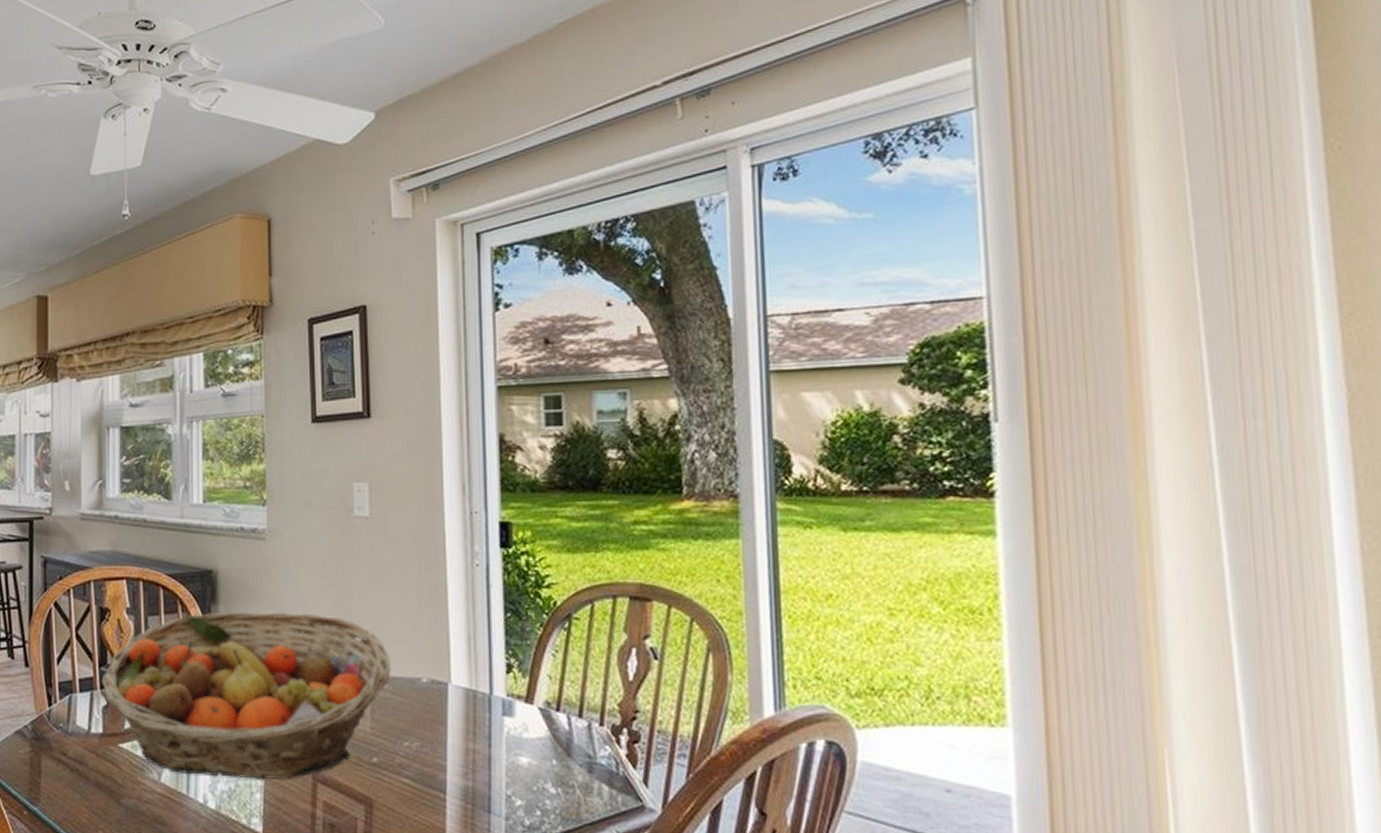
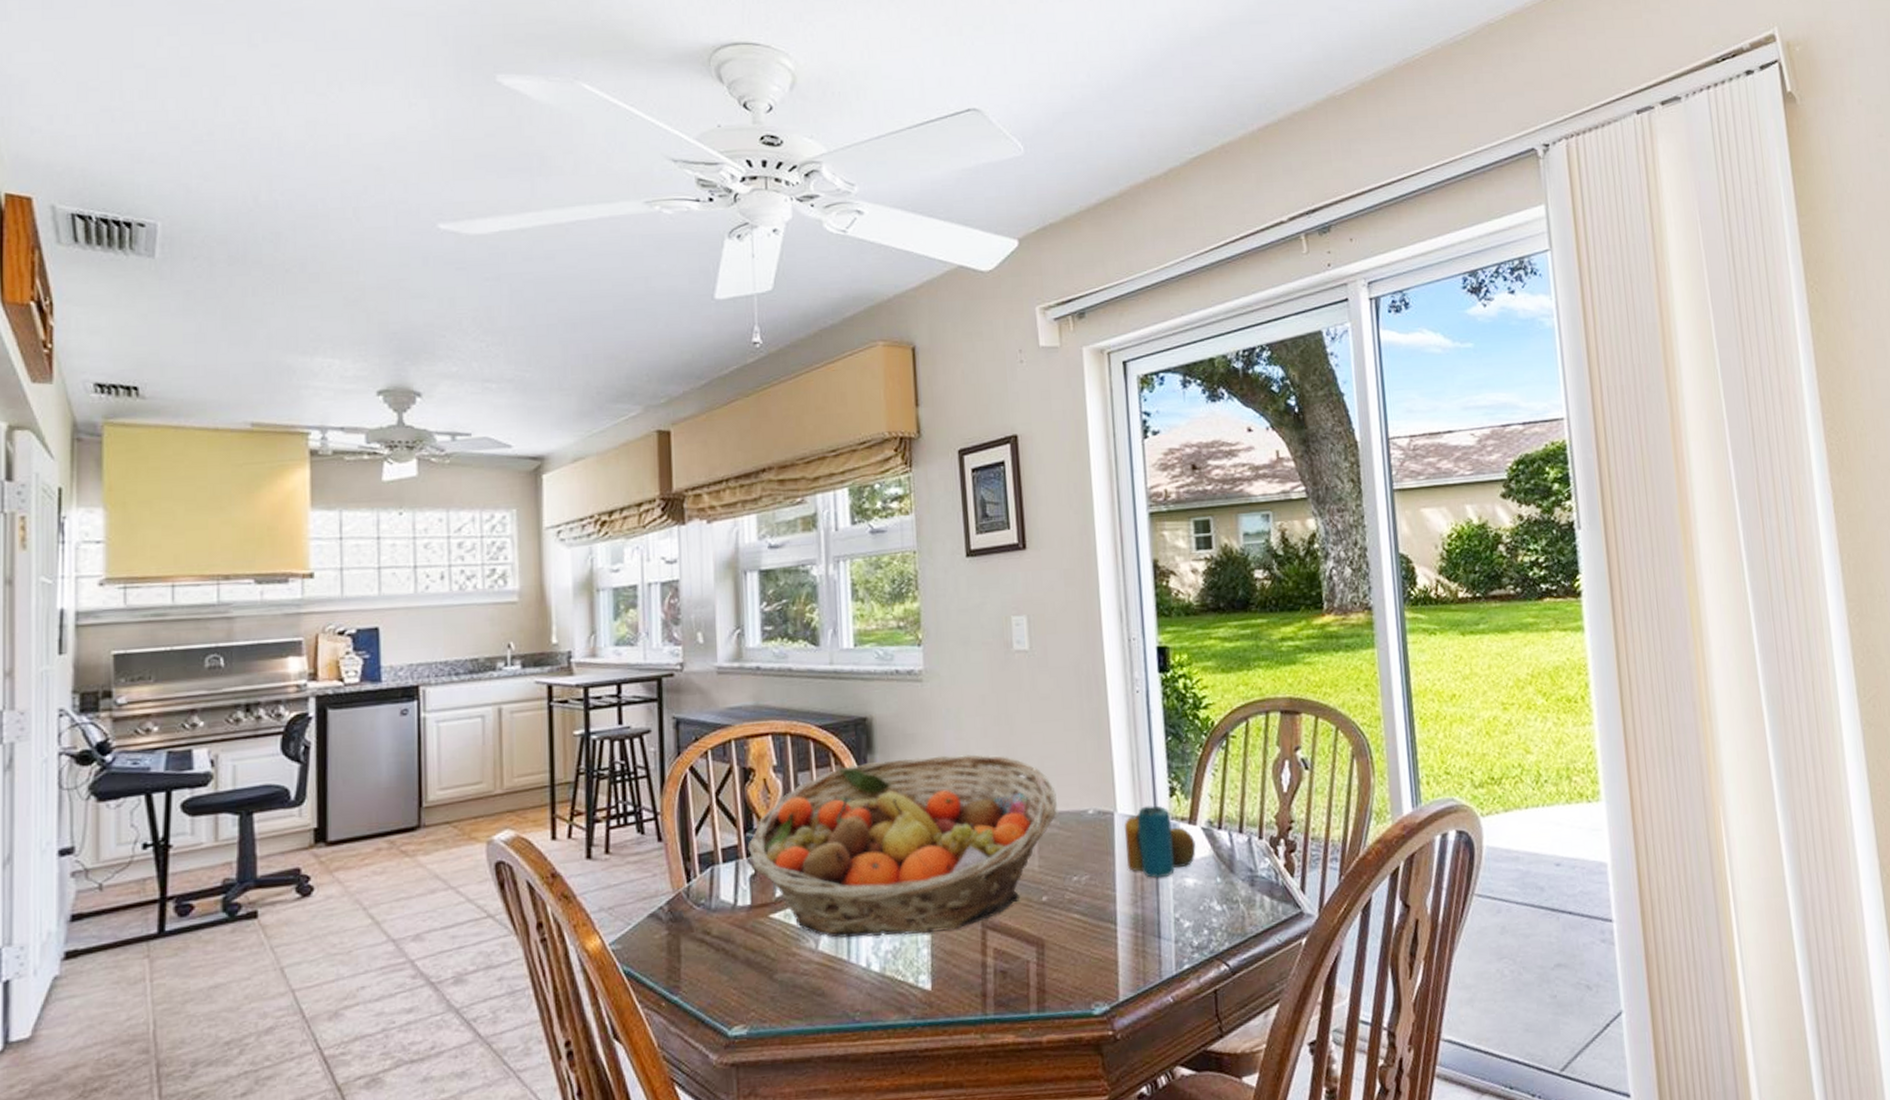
candle: none [457,680,532,753] -> present [1124,805,1196,878]

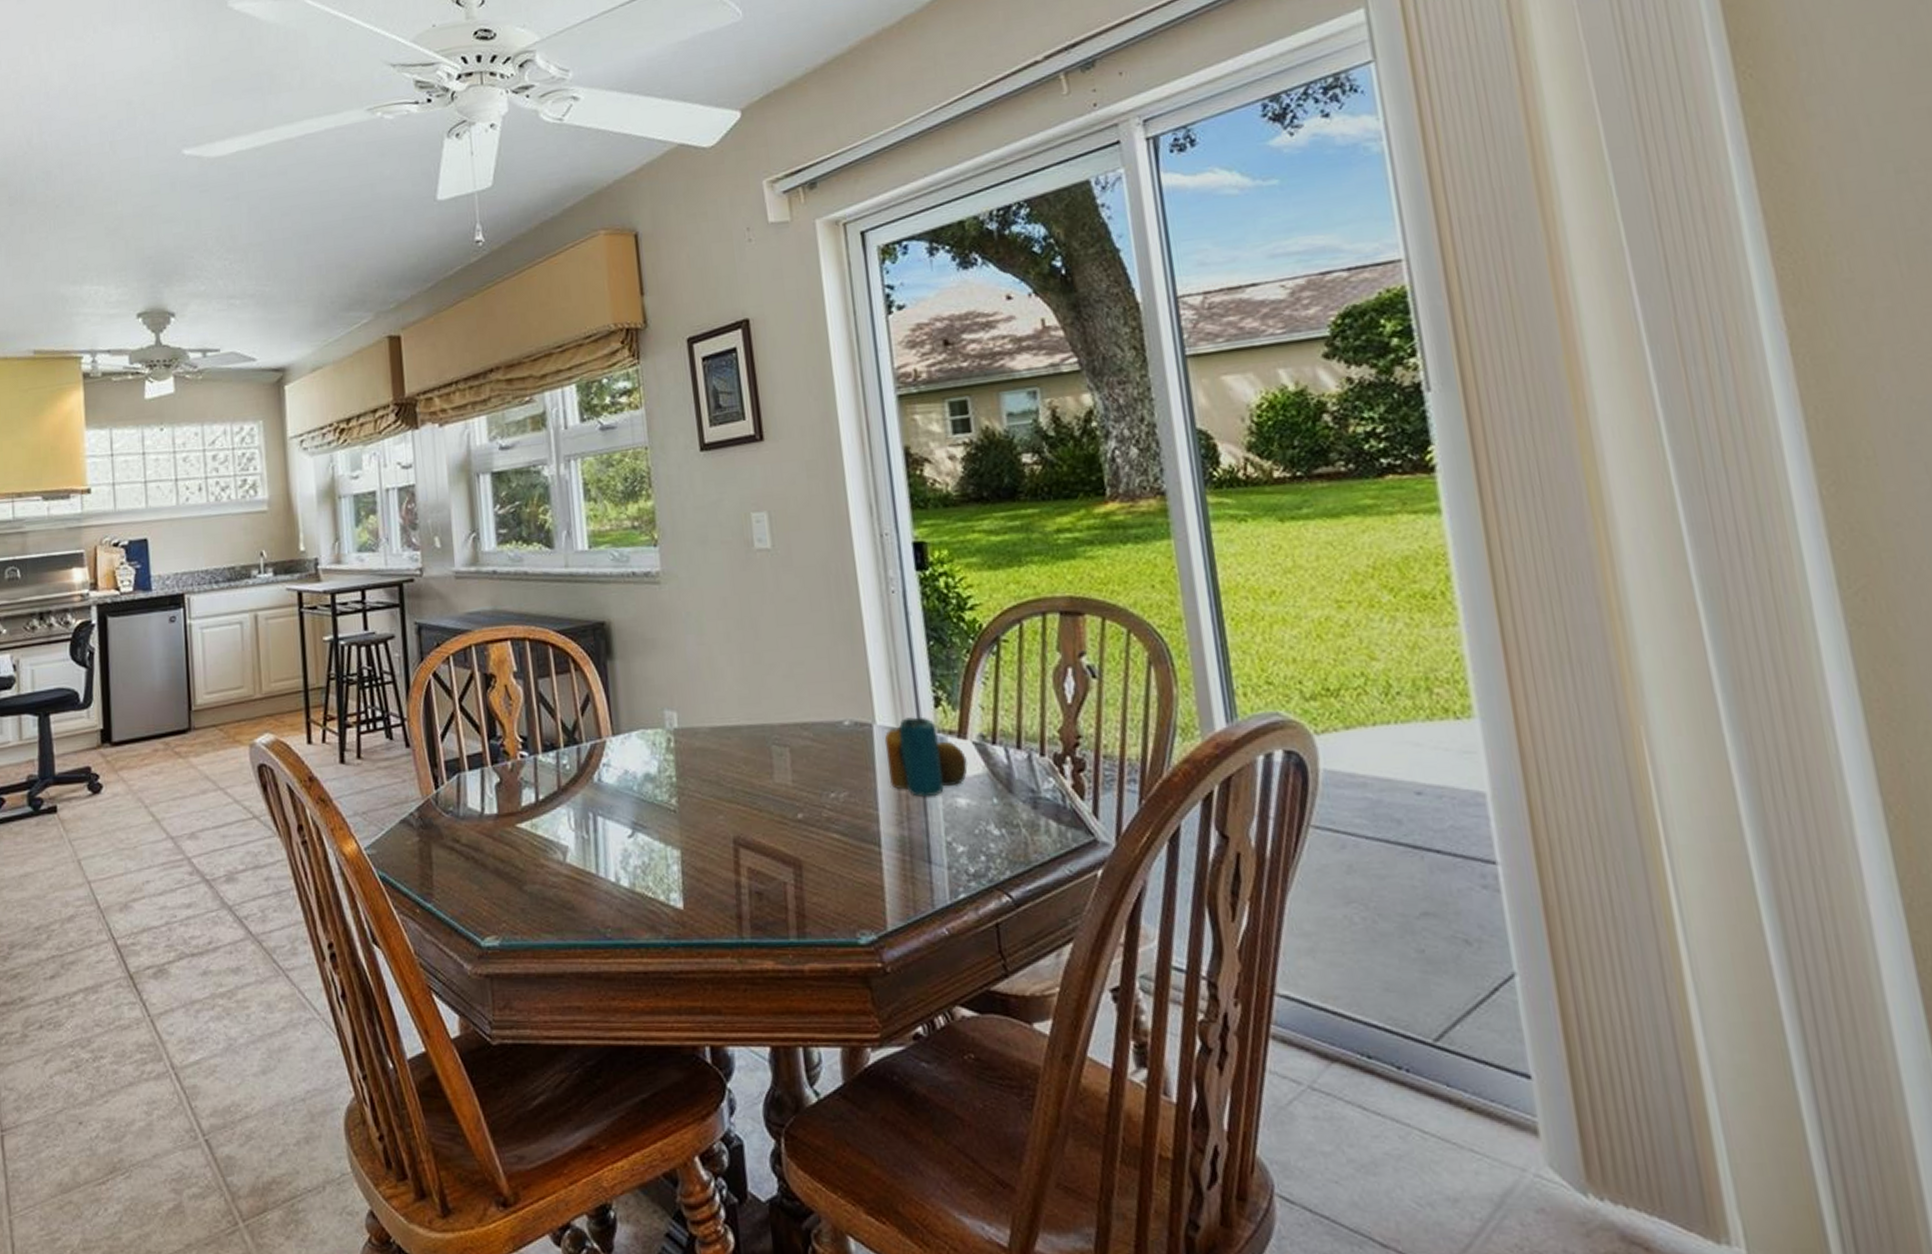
fruit basket: present [747,754,1057,938] -> none [492,660,810,851]

